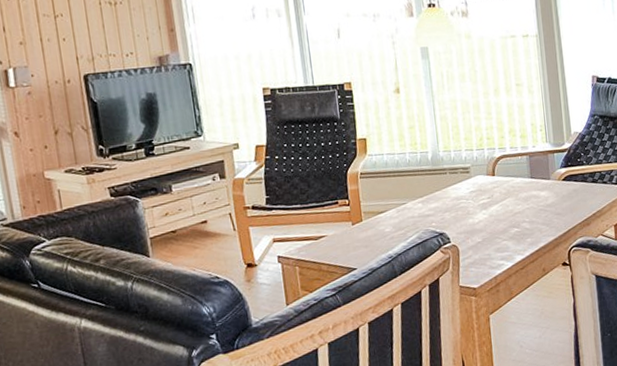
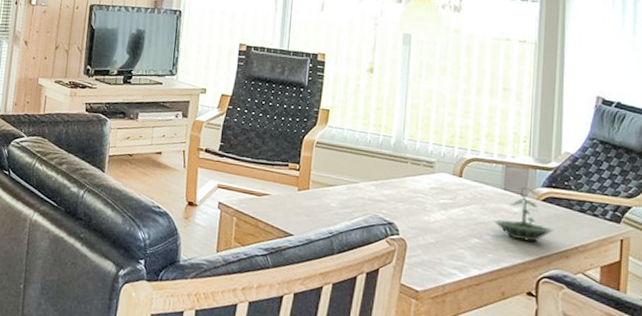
terrarium: none [528,171,576,220] -> present [495,187,554,242]

